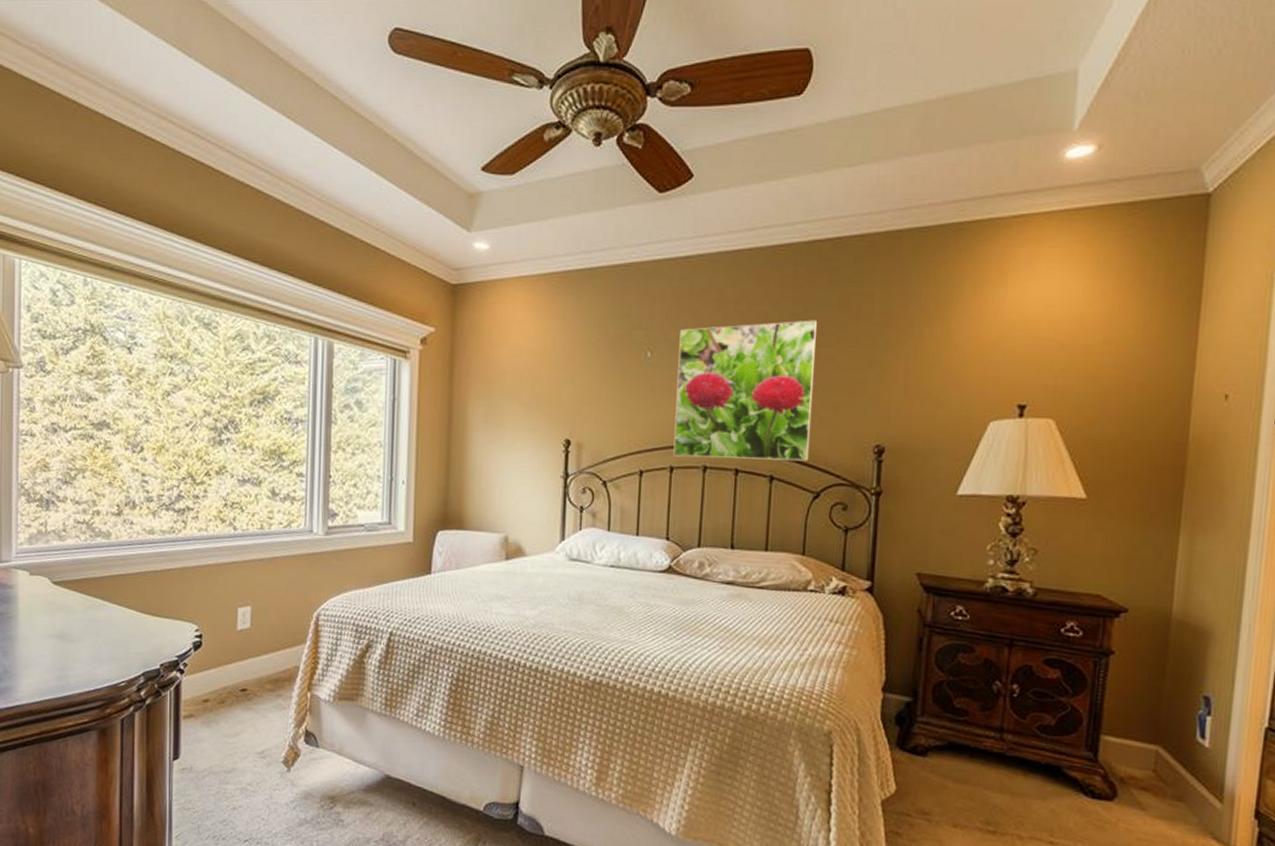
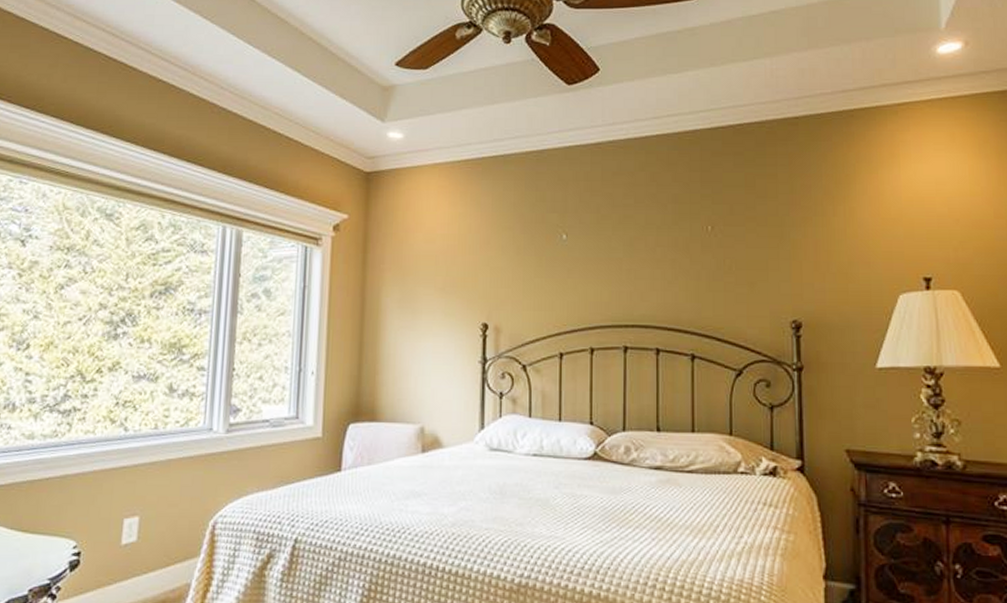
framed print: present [673,320,817,462] -> none [593,201,729,339]

